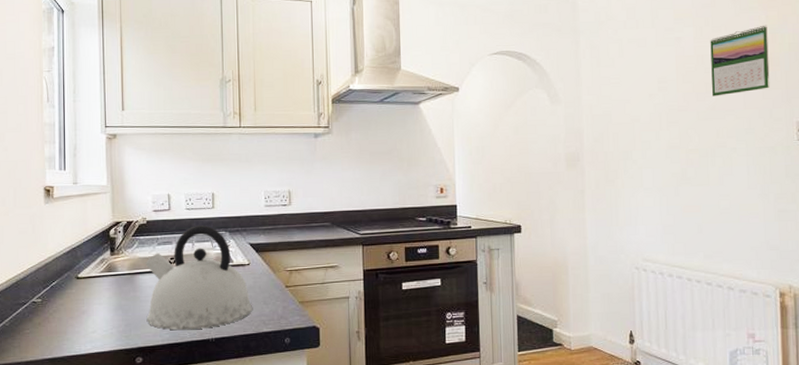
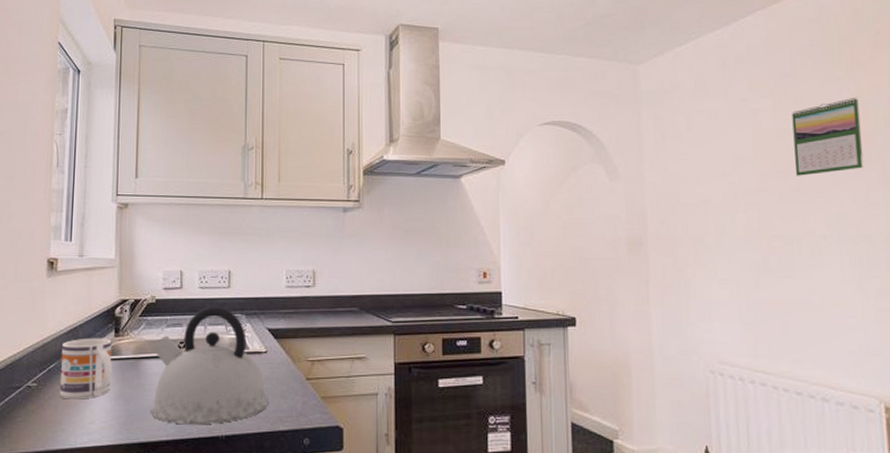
mug: none [62,256,110,312] -> present [59,338,112,400]

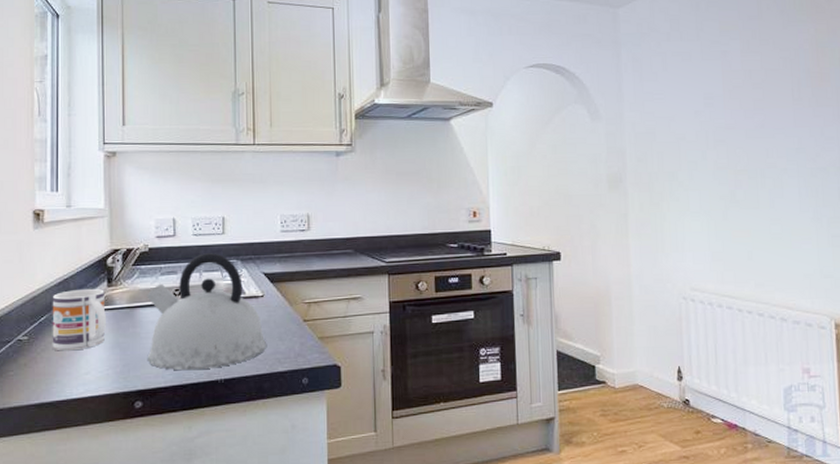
calendar: present [792,97,864,176] -> none [757,38,821,114]

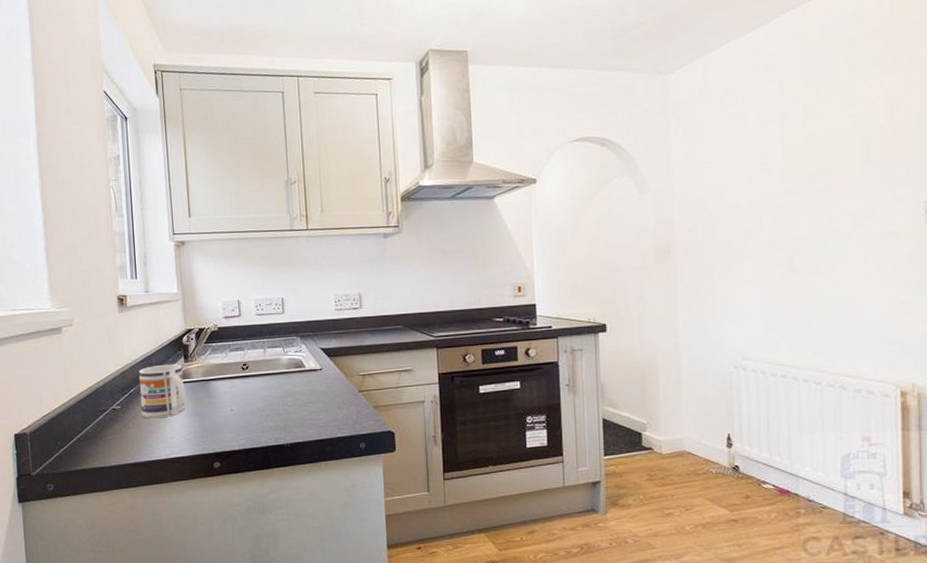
kettle: present [146,253,266,371] -> none [218,331,326,436]

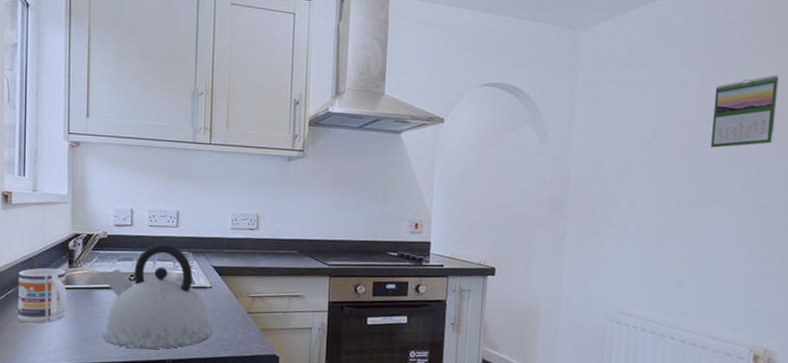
kettle: none [218,331,326,436] -> present [103,244,212,350]
calendar: none [822,92,894,177] -> present [711,74,779,148]

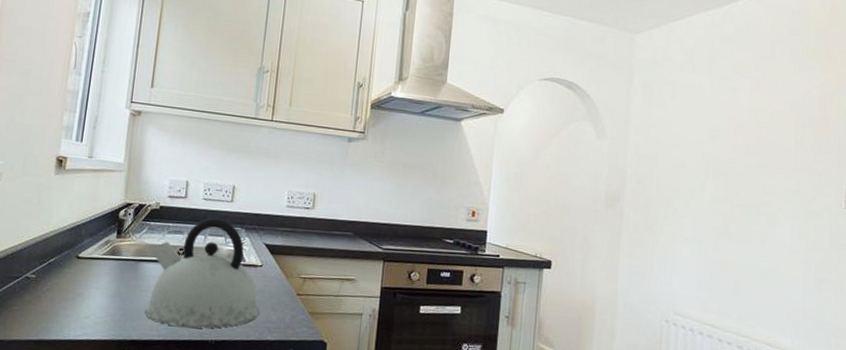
mug: present [17,268,67,323] -> none [57,236,113,295]
calendar: present [711,74,779,148] -> none [763,86,825,153]

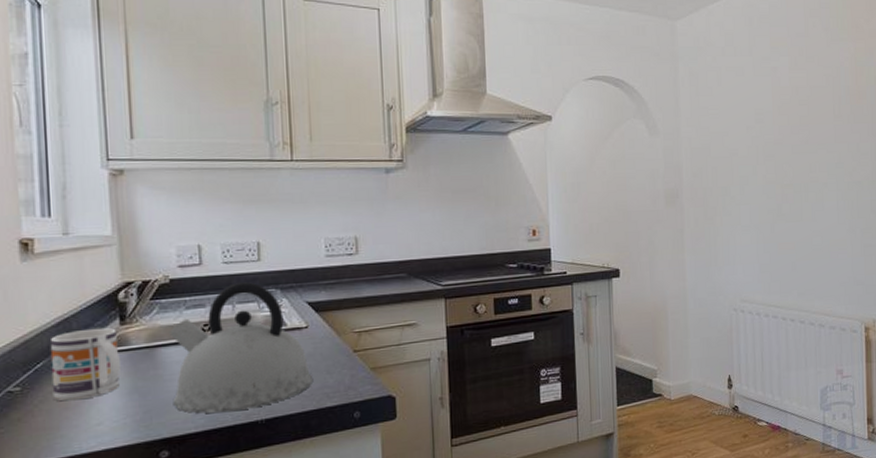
mug: none [57,236,113,295] -> present [49,327,121,402]

